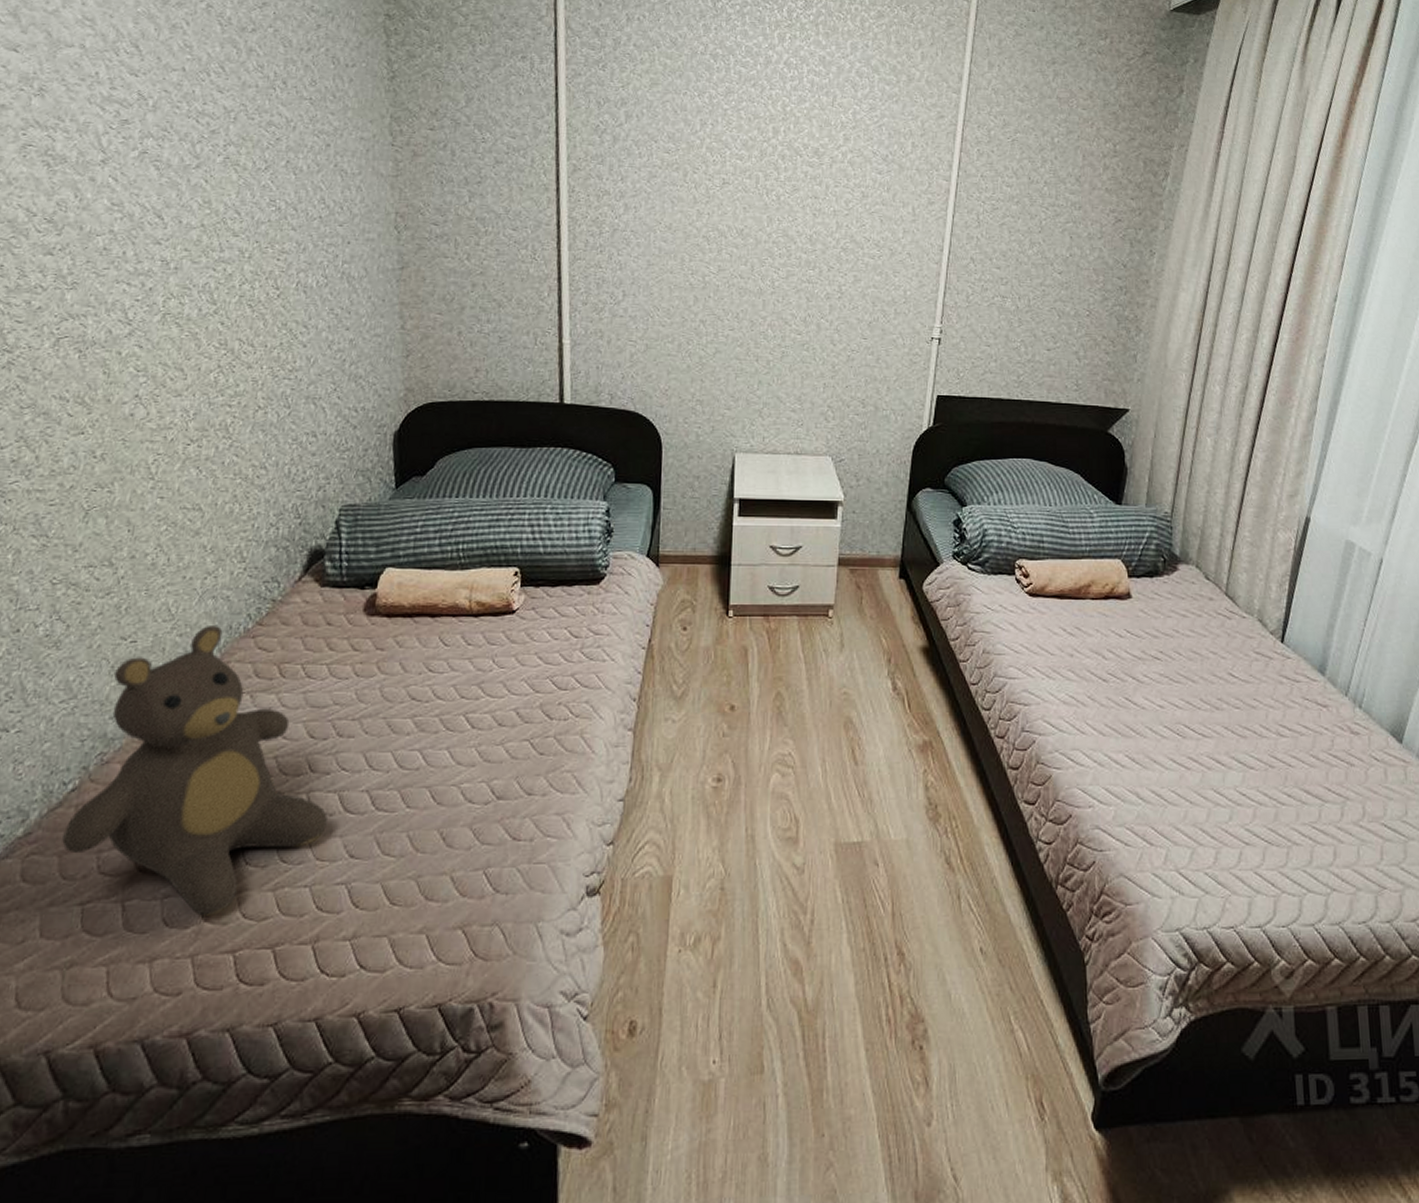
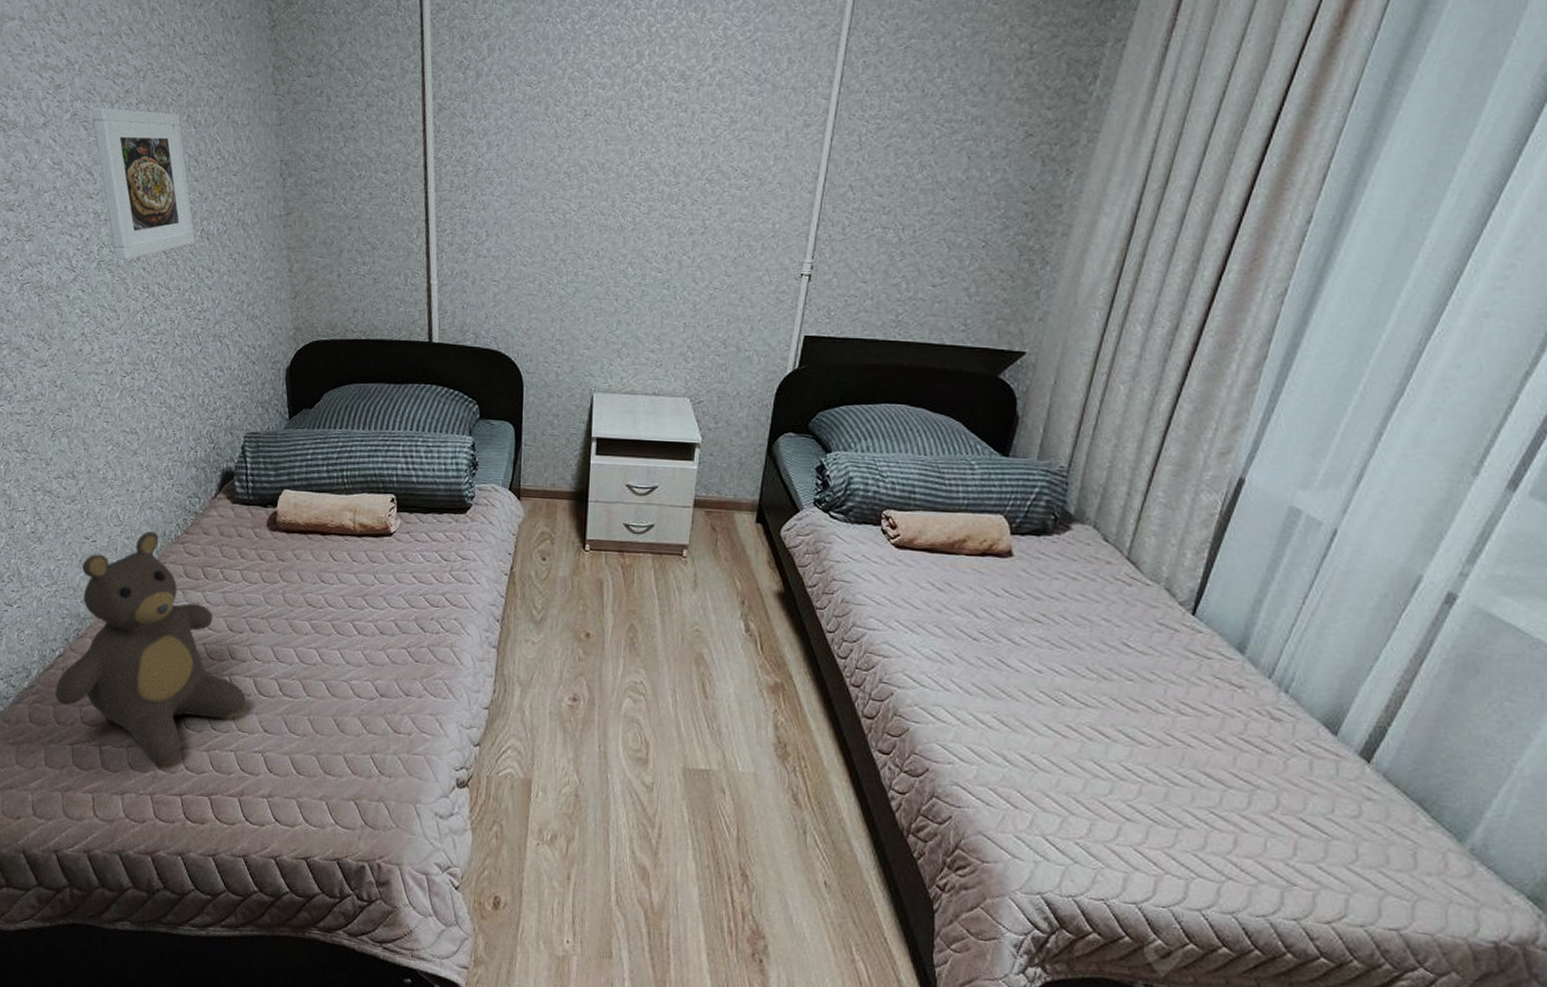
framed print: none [166,146,289,313] -> present [91,107,195,260]

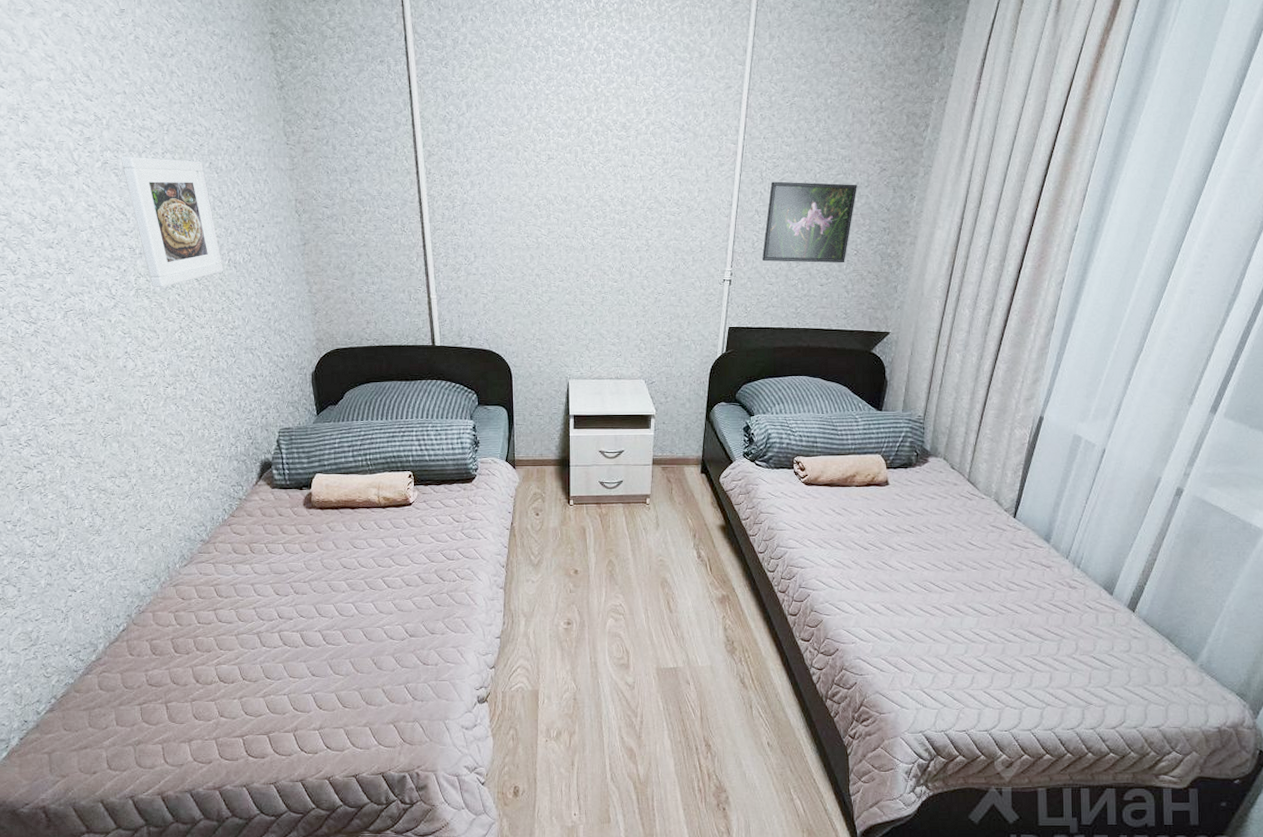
teddy bear: present [55,531,246,765] -> none [121,518,295,713]
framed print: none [854,148,991,258] -> present [761,181,857,263]

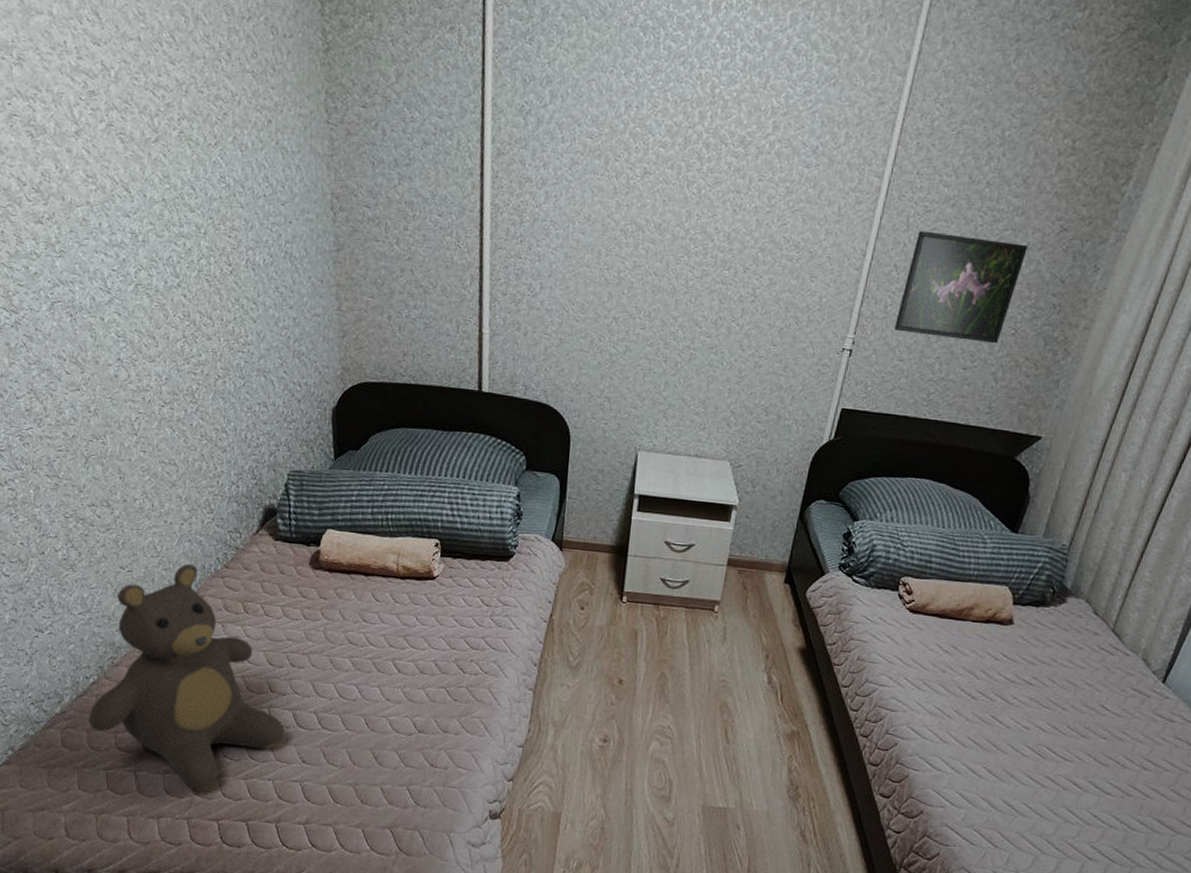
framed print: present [121,156,223,287] -> none [129,119,239,285]
teddy bear: none [121,518,295,713] -> present [89,564,285,792]

